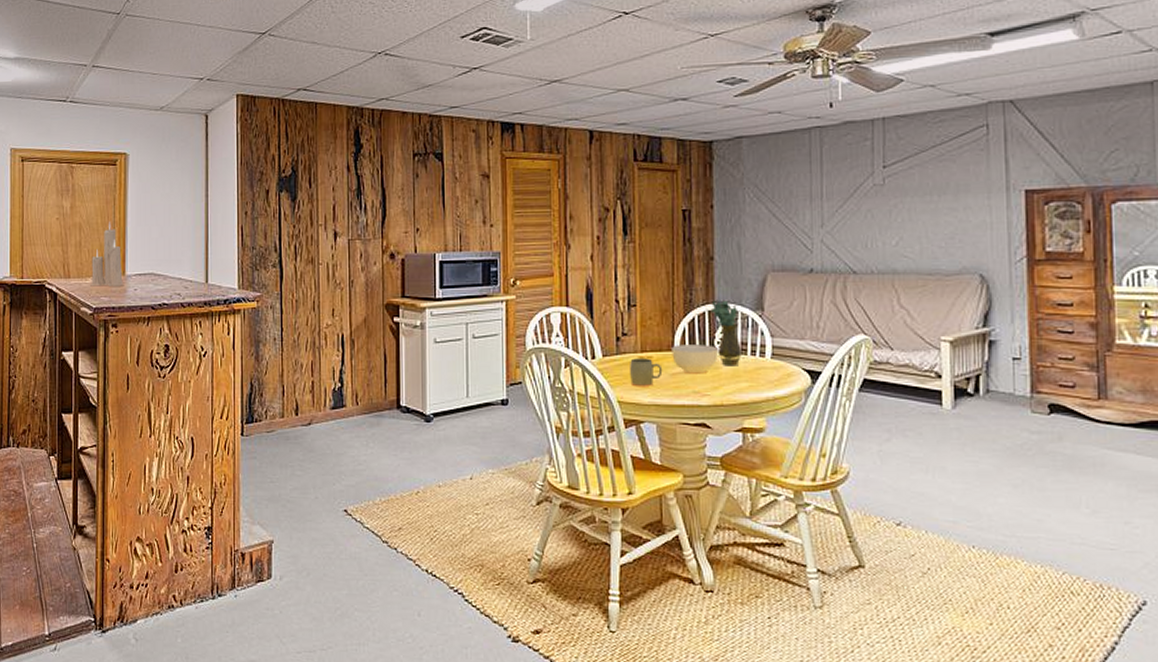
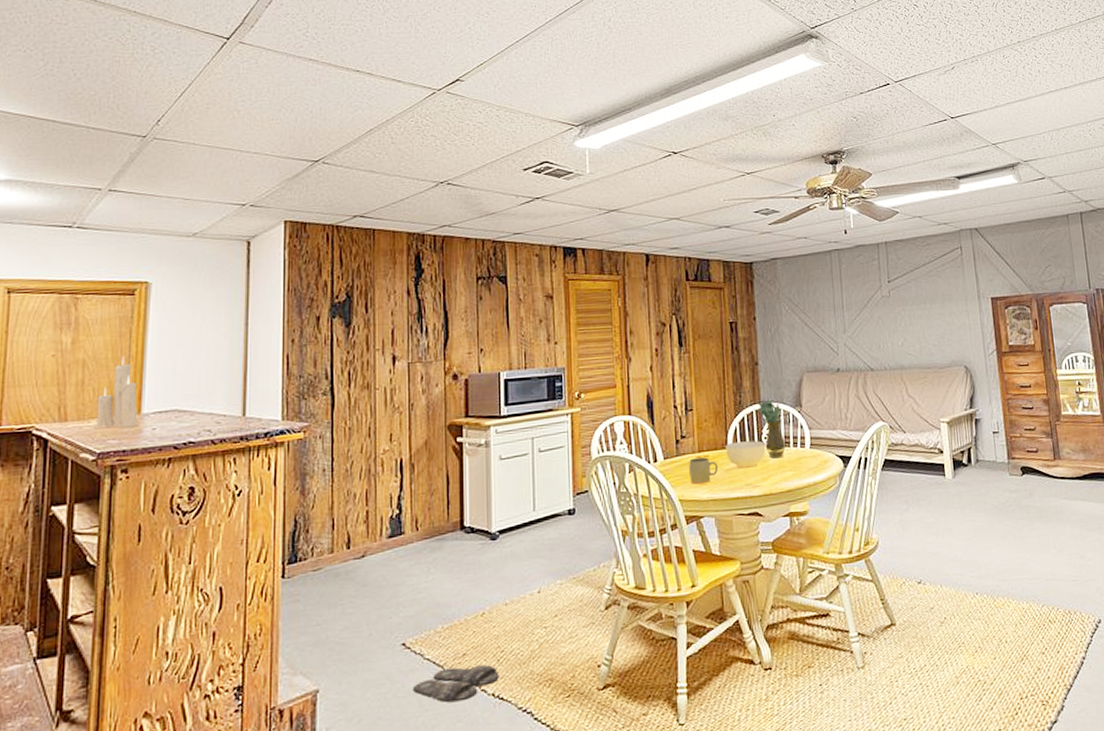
slippers: none [353,539,433,572] -> present [412,664,499,703]

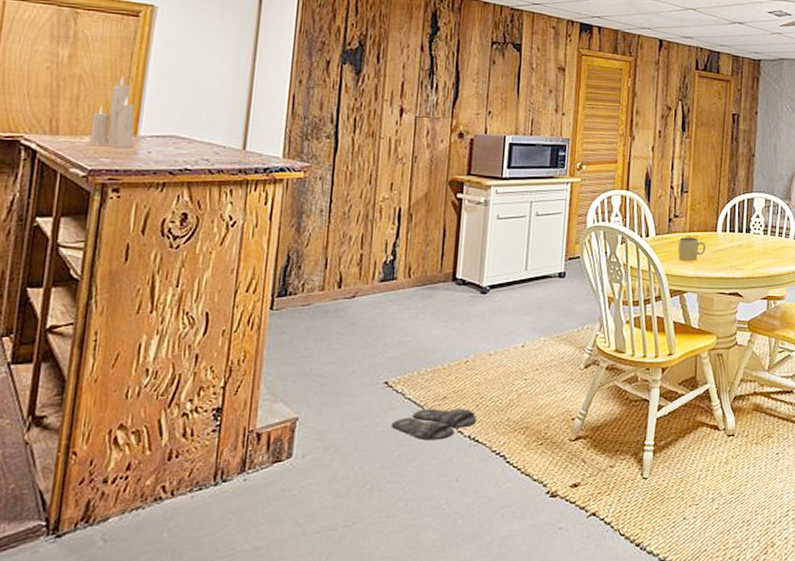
bowl: present [725,440,766,469] -> none [715,226,754,251]
vase: present [758,399,786,459] -> none [750,188,771,245]

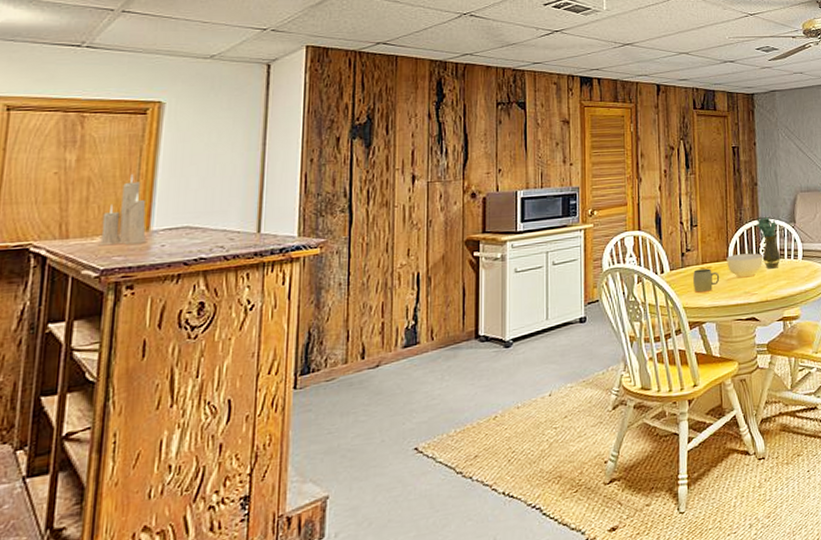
slippers: present [391,408,477,441] -> none [424,465,510,503]
bowl: none [715,226,754,251] -> present [726,253,763,278]
vase: none [750,188,771,245] -> present [757,215,780,269]

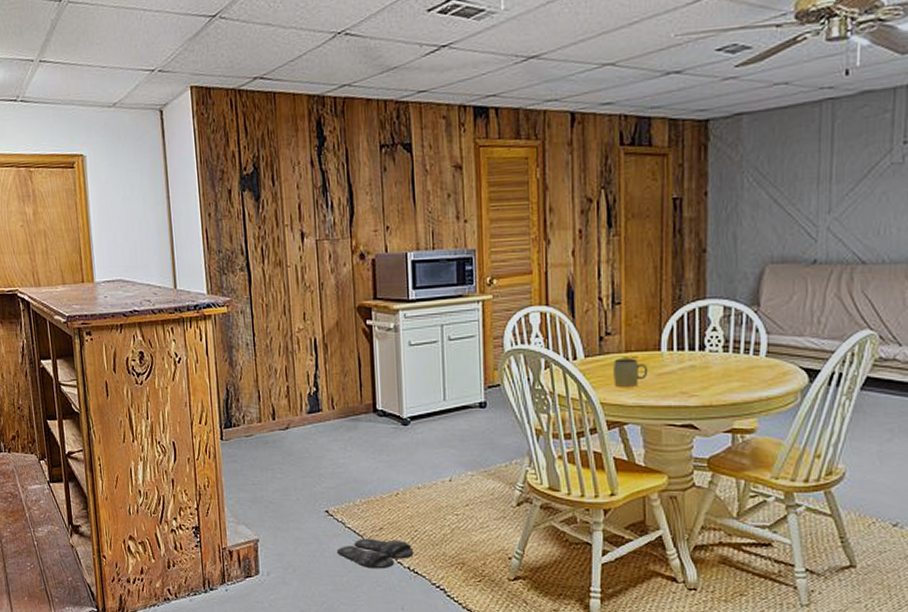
candle: present [98,174,146,246] -> none [59,228,93,295]
slippers: none [424,465,510,503] -> present [336,538,414,569]
bowl: present [726,253,763,278] -> none [658,343,709,374]
vase: present [757,215,780,269] -> none [703,294,734,366]

